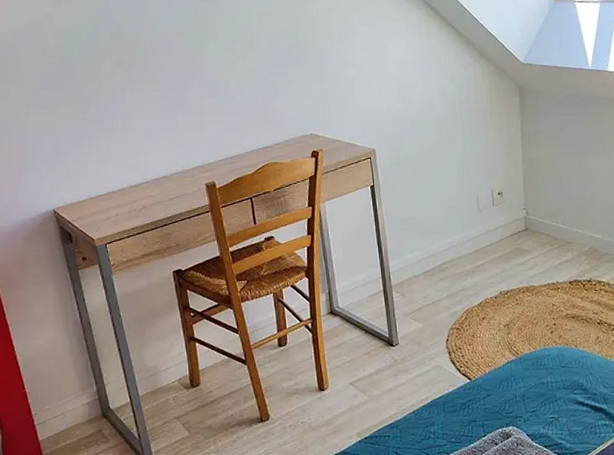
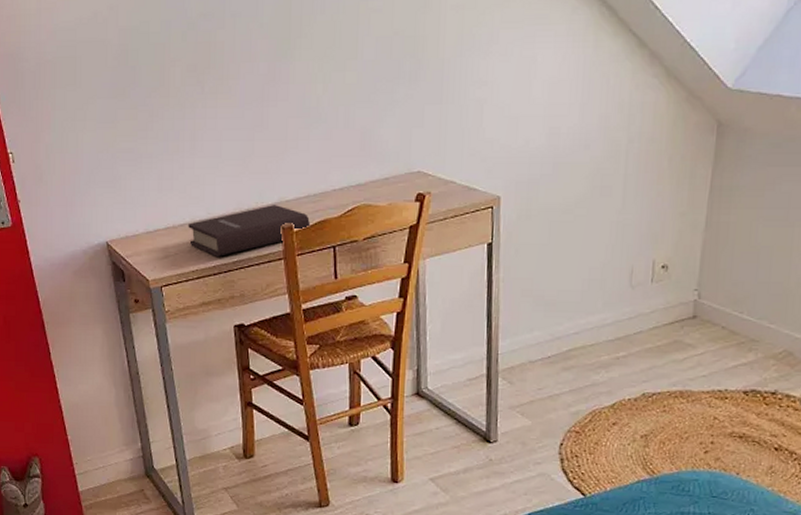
book: none [126,167,230,214] -> present [188,205,311,256]

